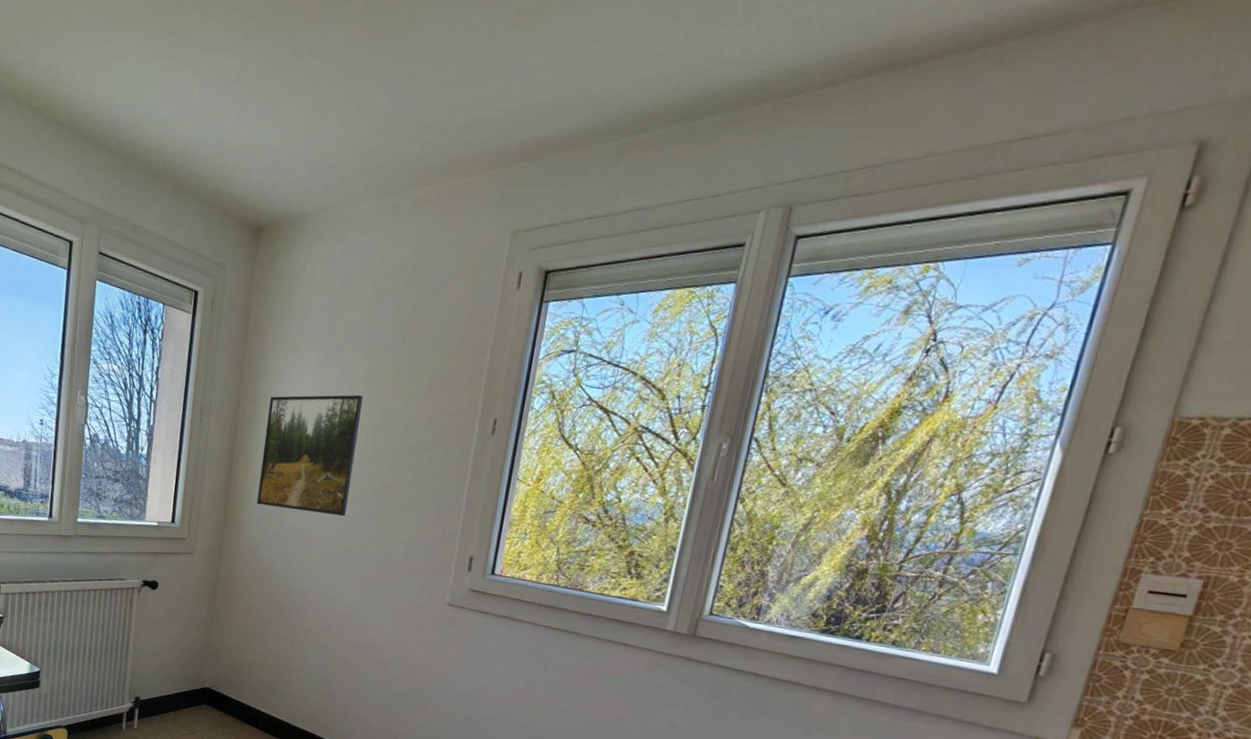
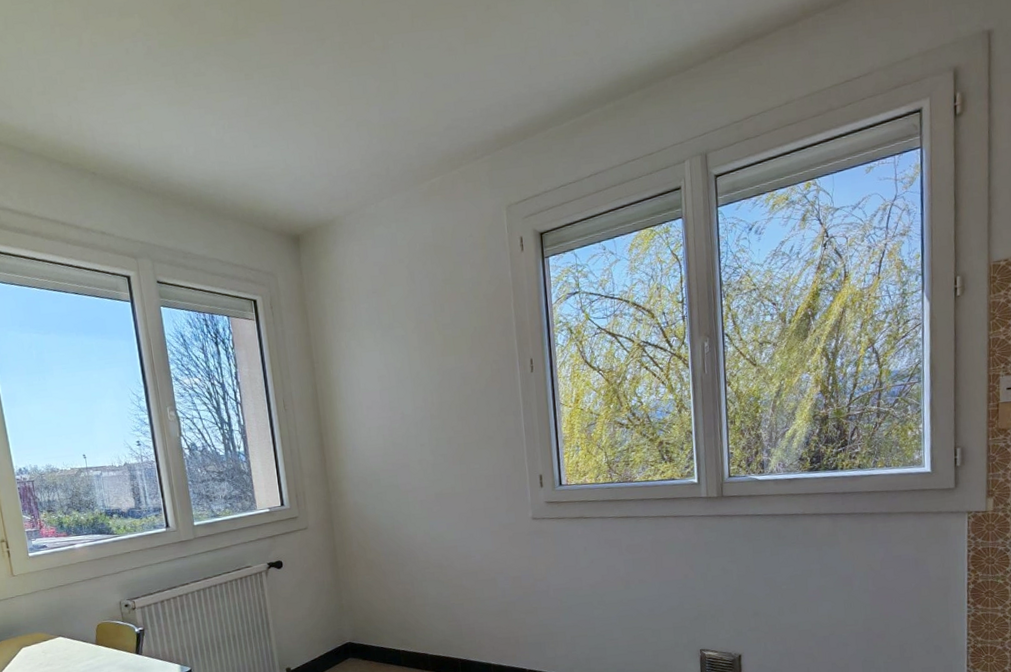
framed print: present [256,394,364,517] -> none [342,361,431,473]

